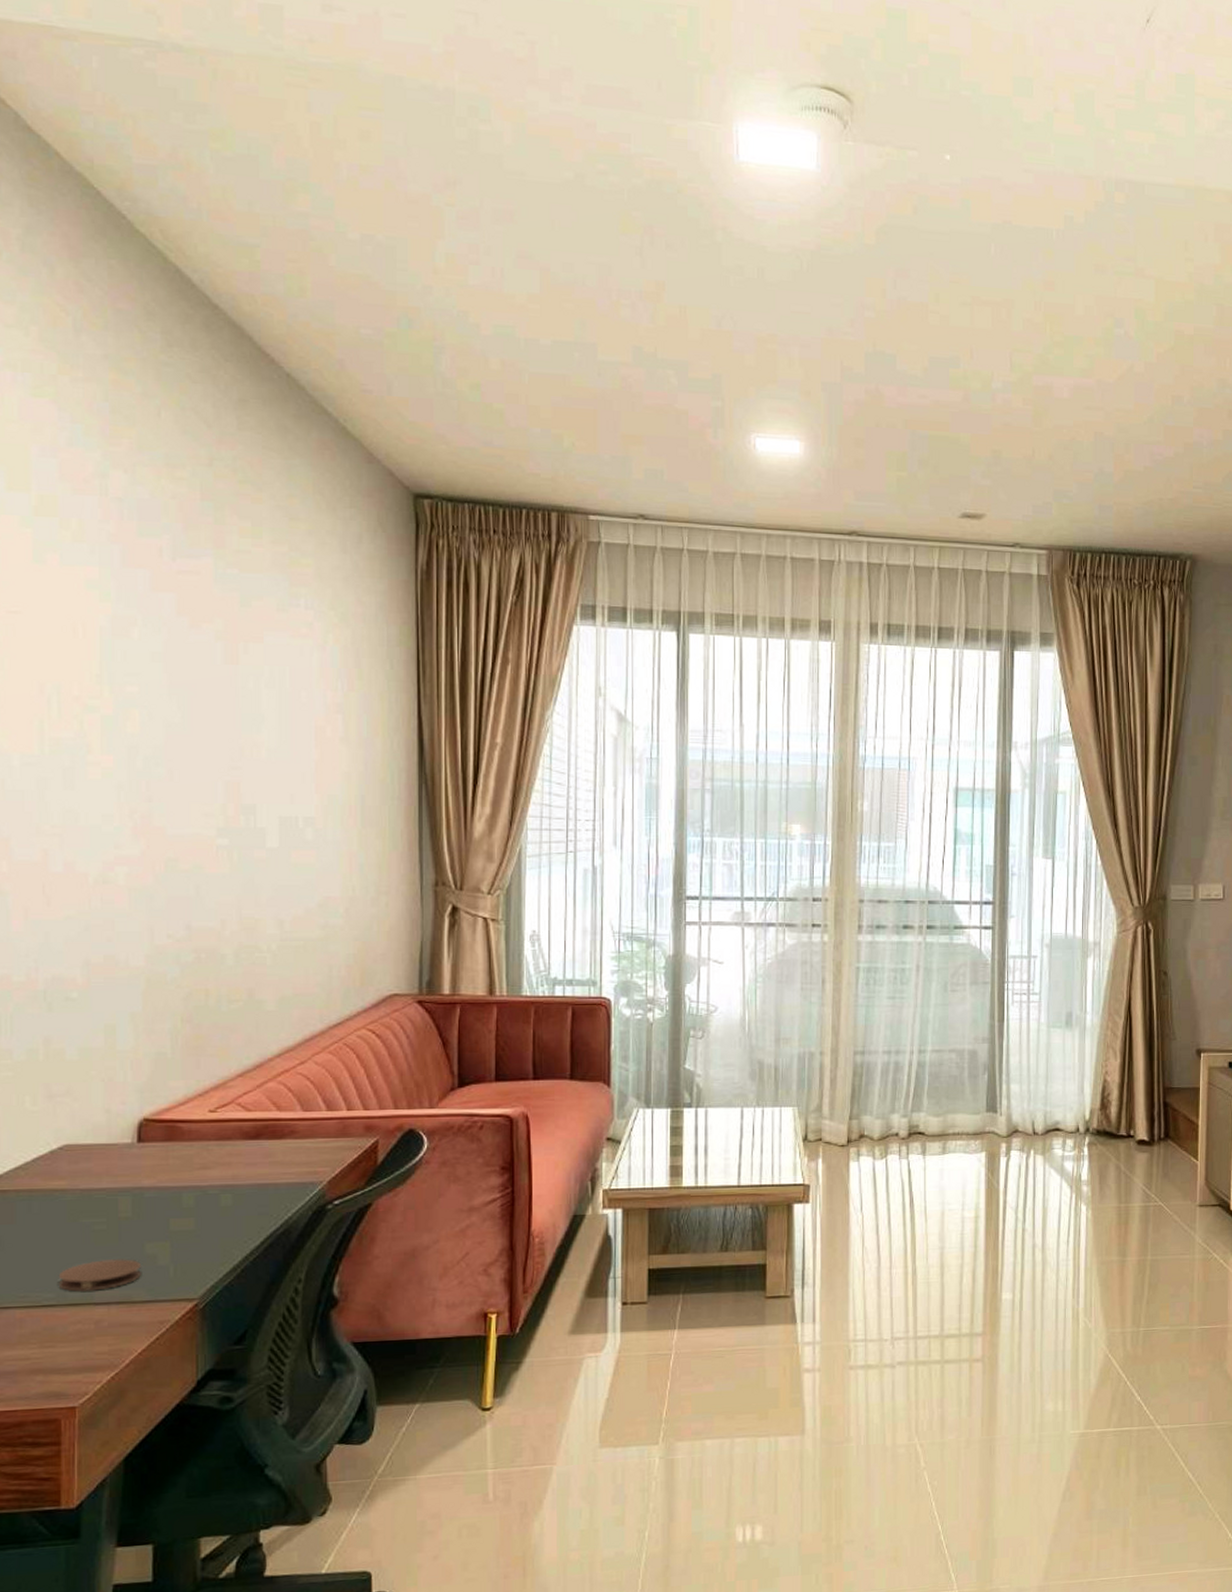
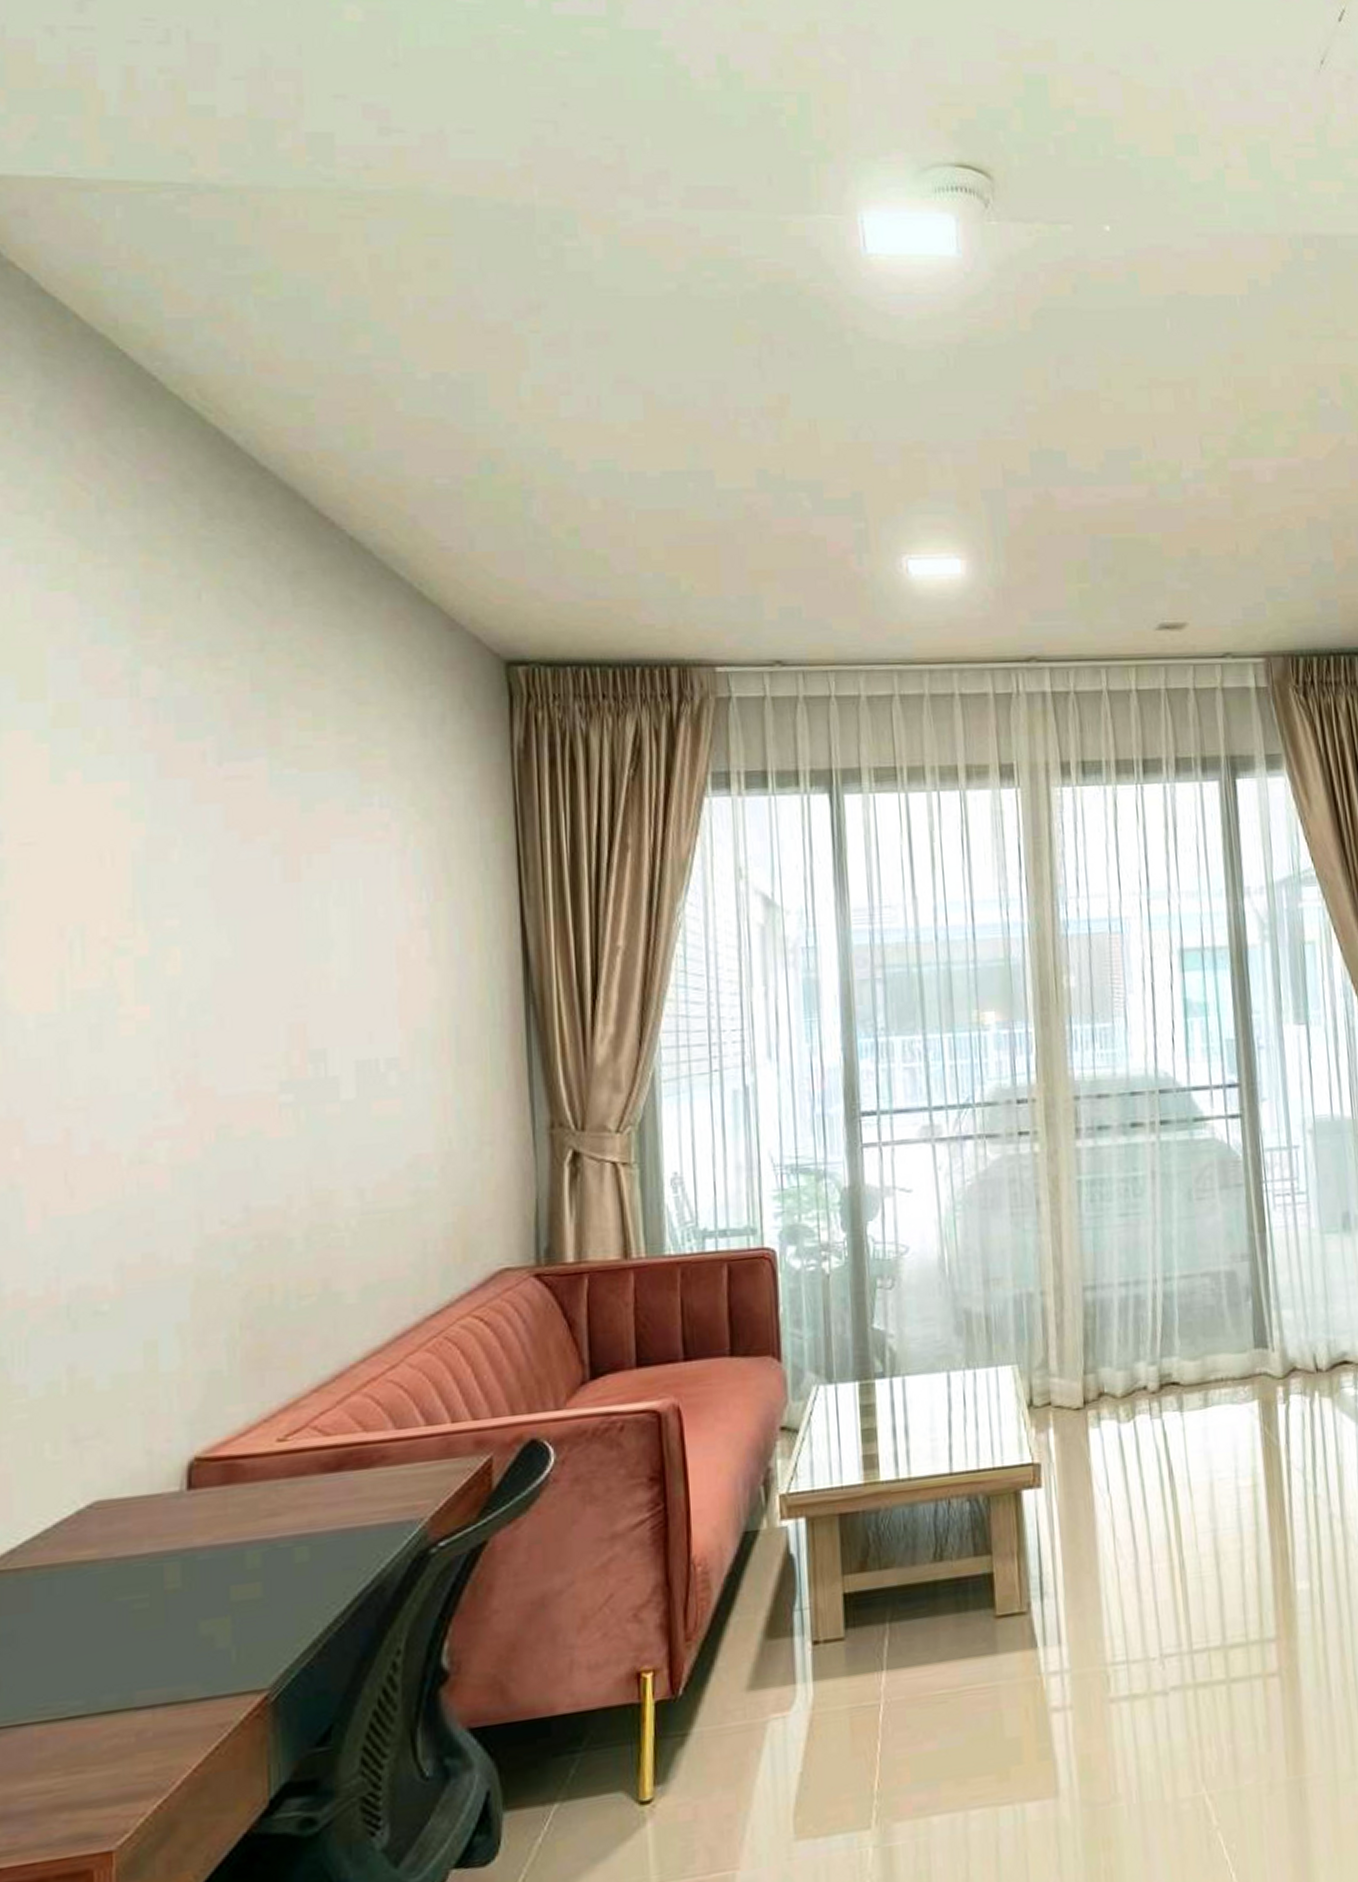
coaster: present [58,1259,141,1292] -> none [88,1644,194,1695]

